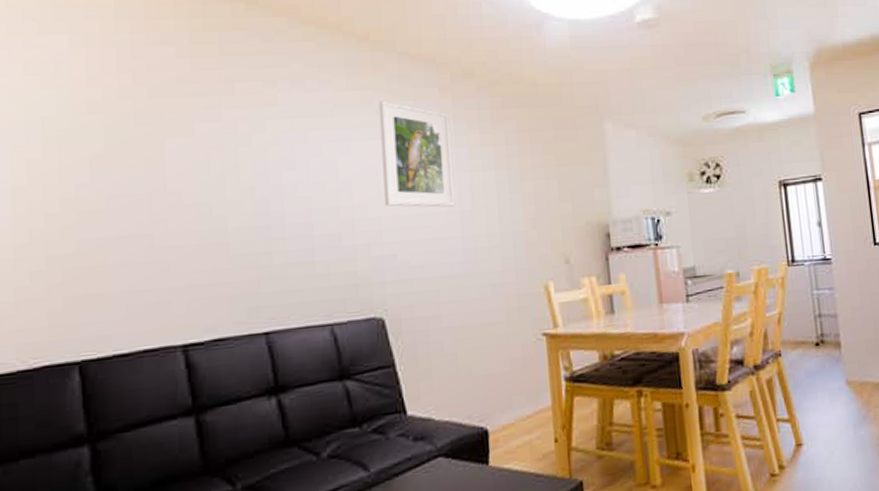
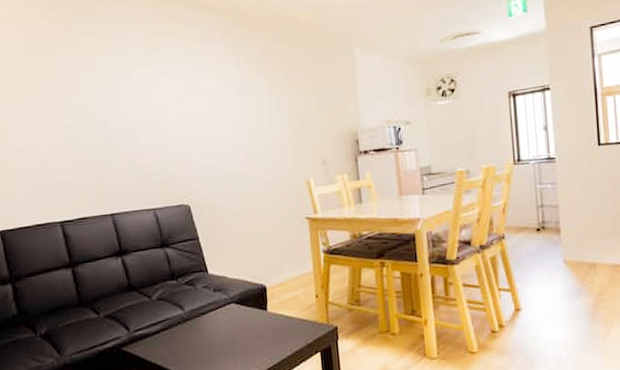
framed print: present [379,100,456,208] -> none [179,43,238,123]

